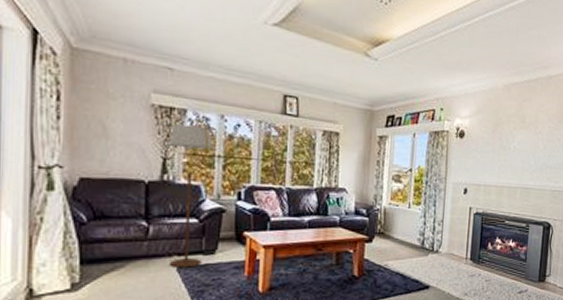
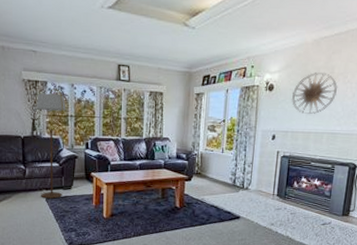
wall art: none [483,120,530,167] -> present [291,73,338,115]

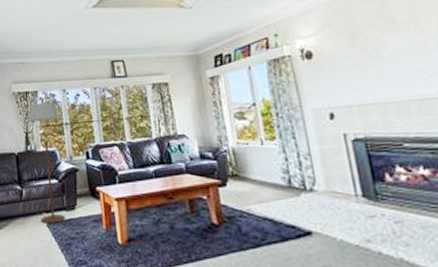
wall art: present [291,73,338,115] -> none [342,24,411,81]

